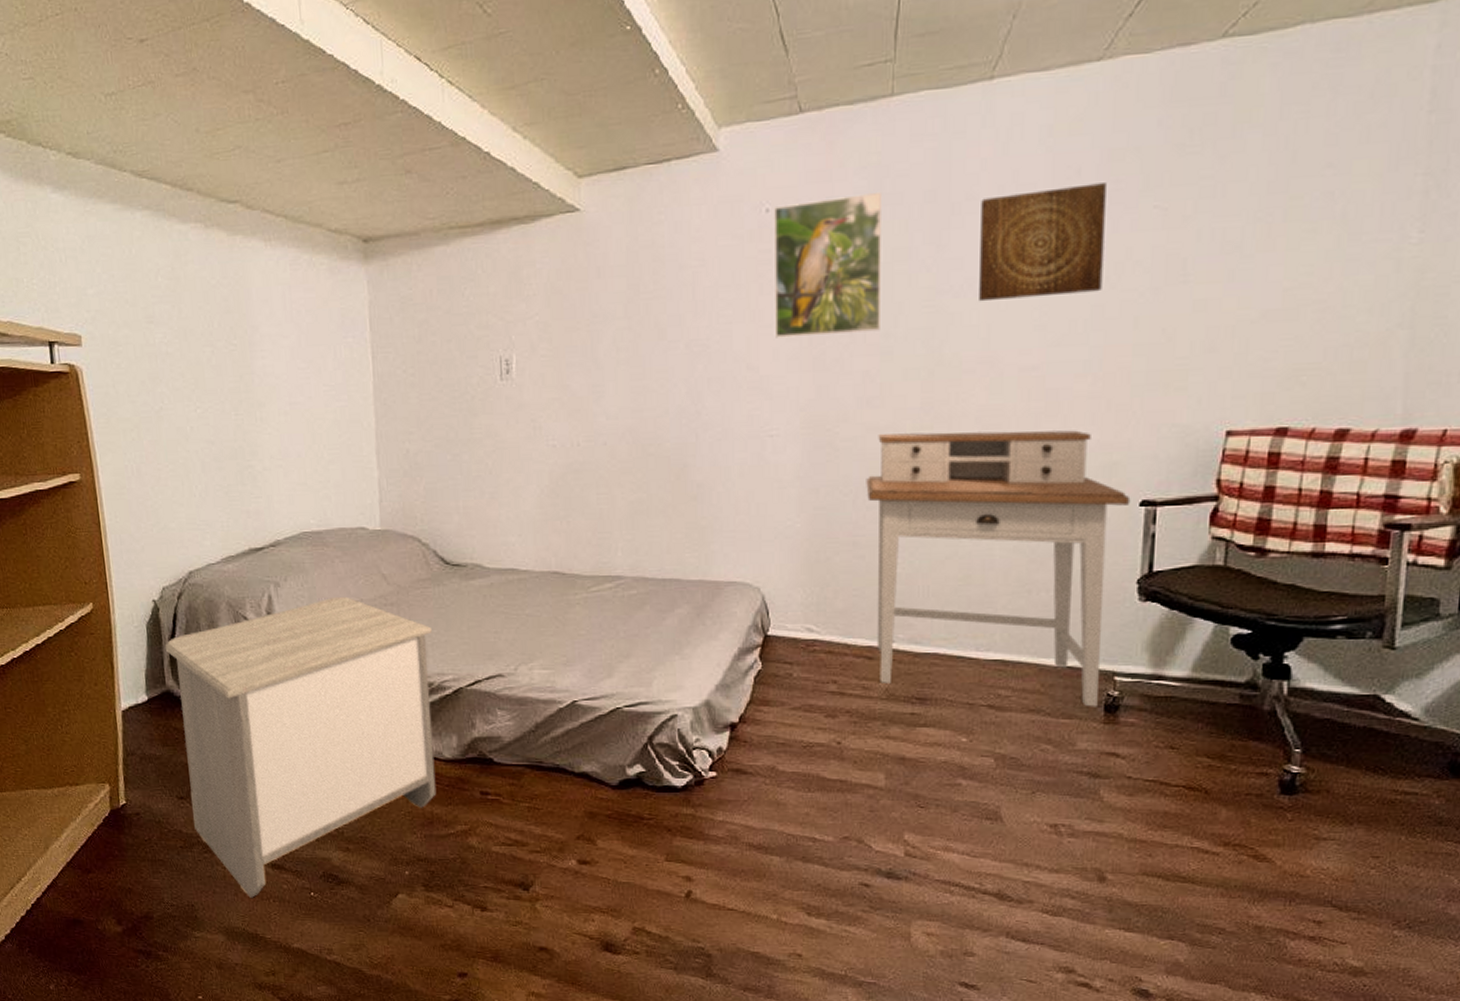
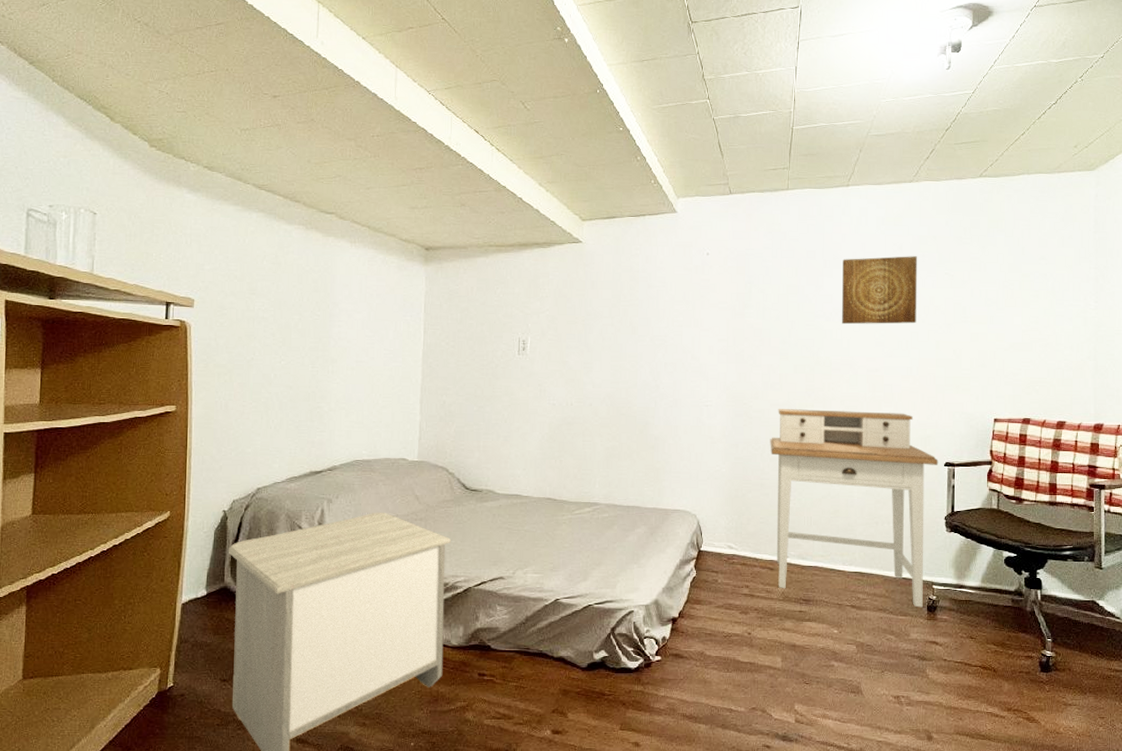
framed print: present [773,191,881,338] -> none [711,248,781,339]

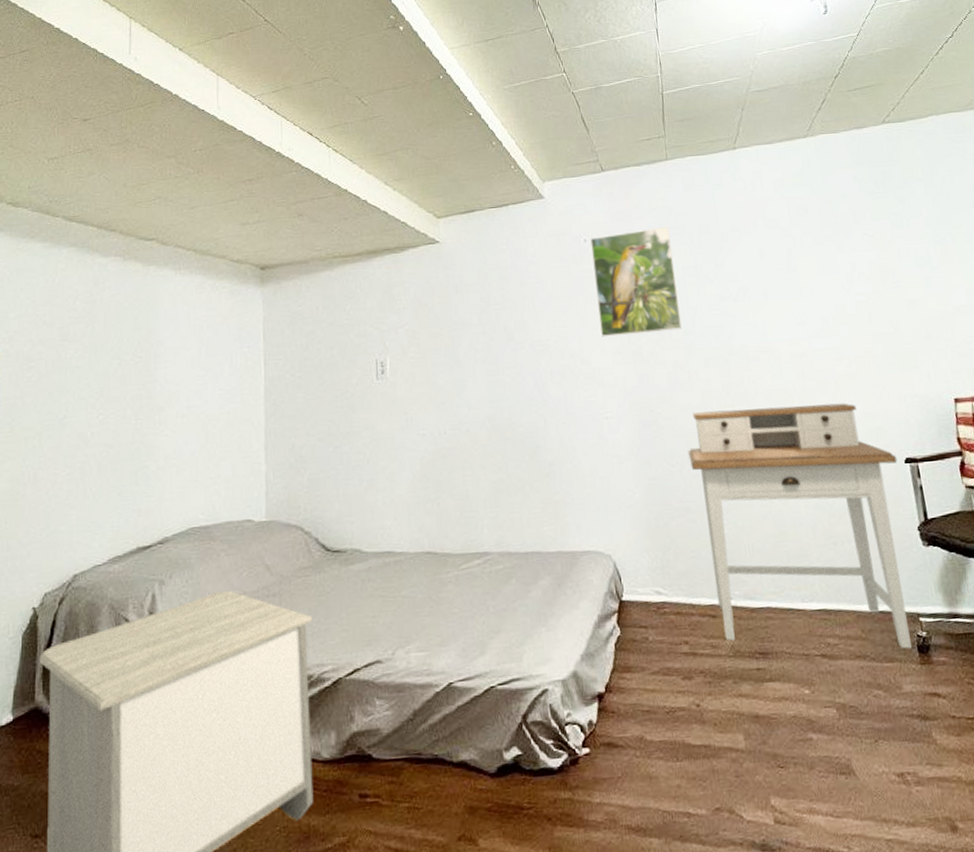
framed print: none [711,248,781,339] -> present [590,226,682,338]
wall art: present [842,256,917,325] -> none [742,218,840,305]

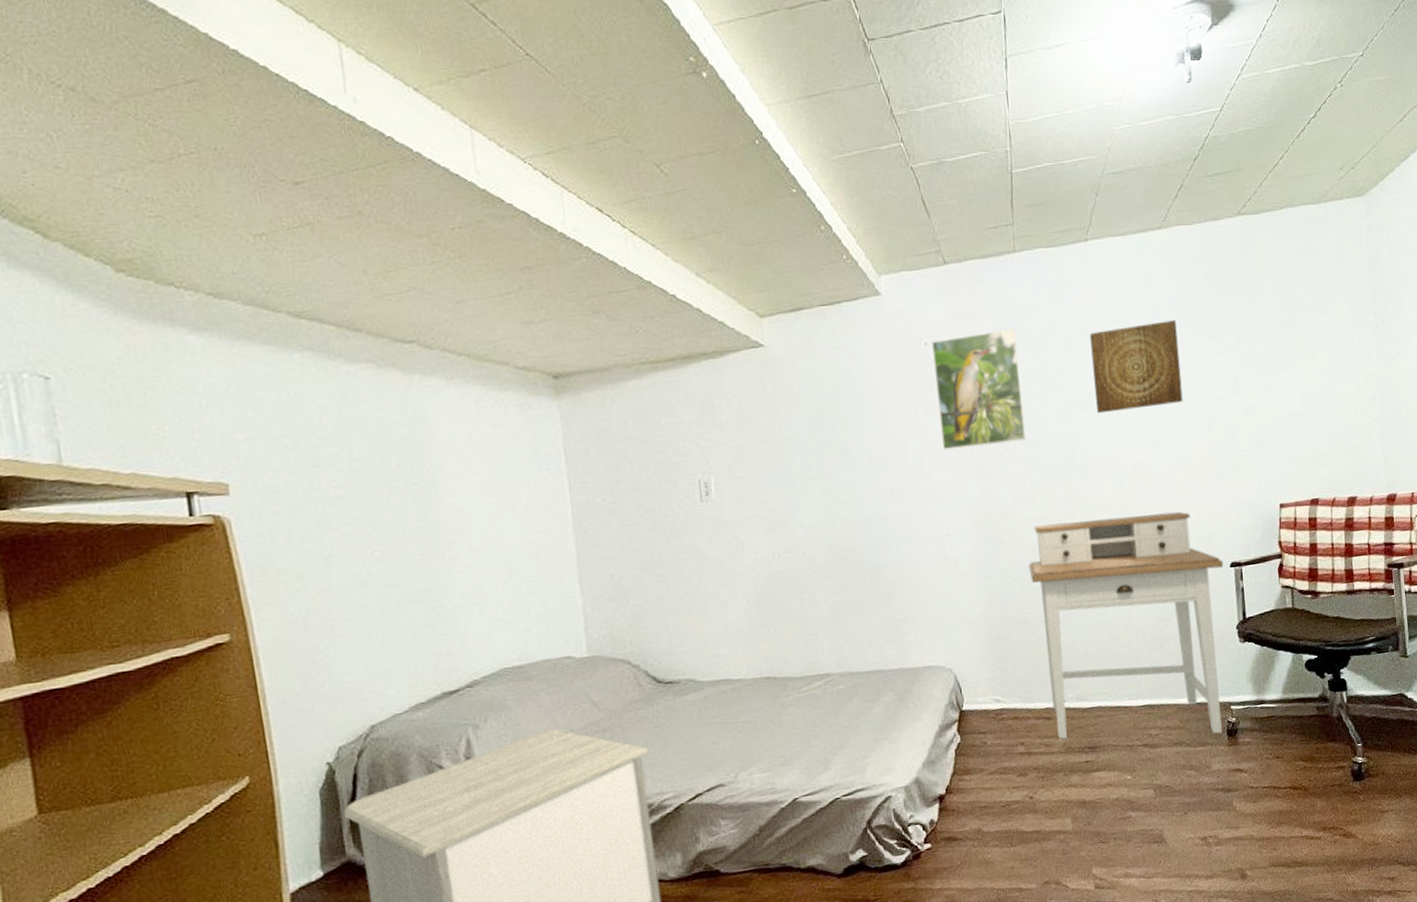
wall art: none [742,218,840,305] -> present [1090,320,1183,414]

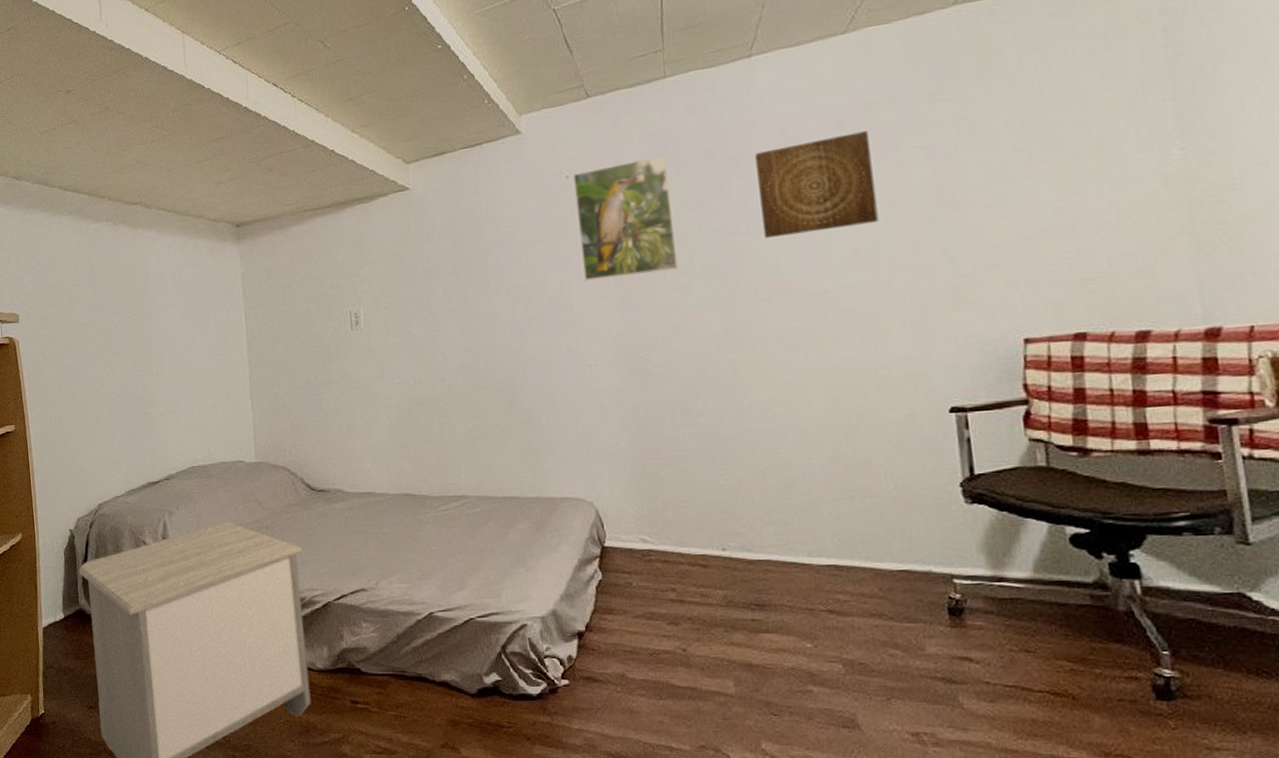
desk: present [1028,511,1224,739] -> none [681,346,941,611]

